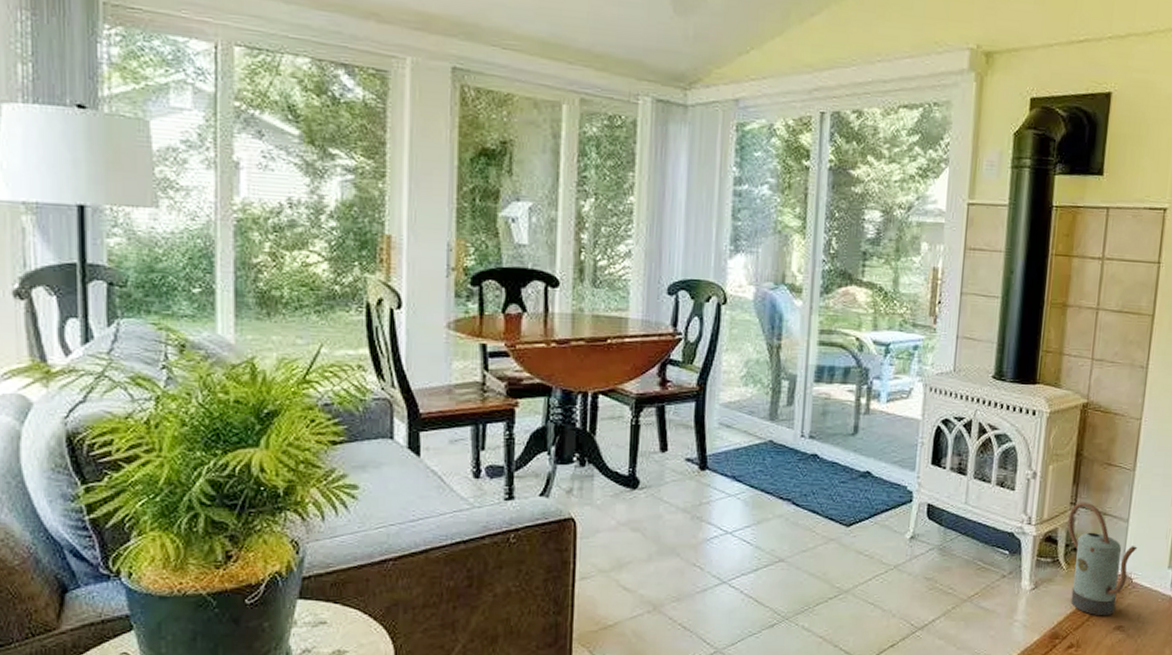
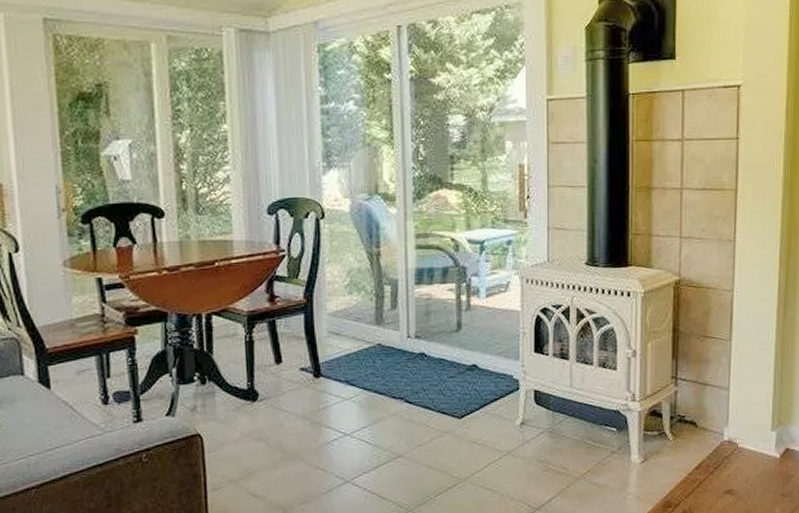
watering can: present [1067,501,1138,616] -> none [671,374,740,482]

